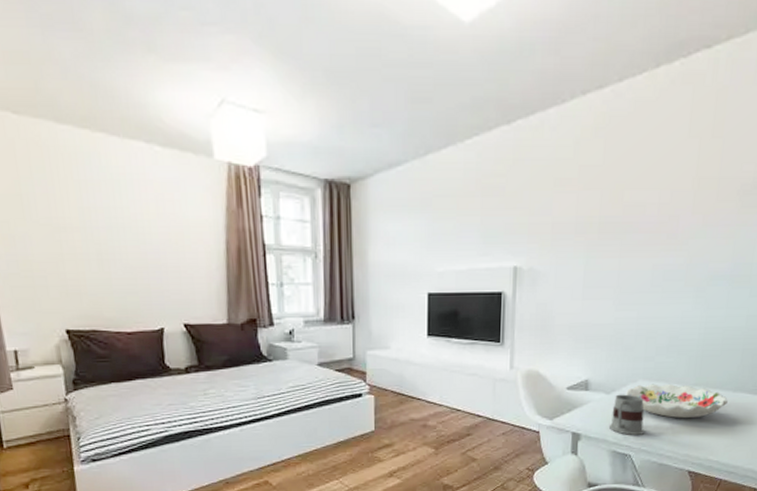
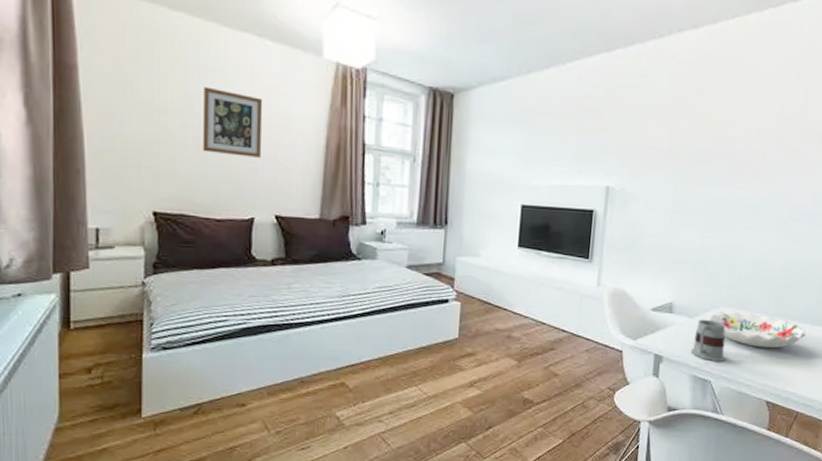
wall art: none [99,200,163,268] -> present [202,86,263,158]

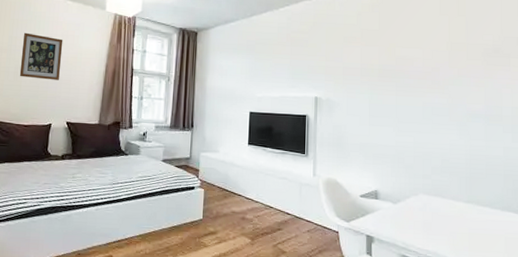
mug: present [690,319,726,361] -> none [397,204,429,242]
decorative bowl: present [708,311,806,348] -> none [410,198,498,231]

